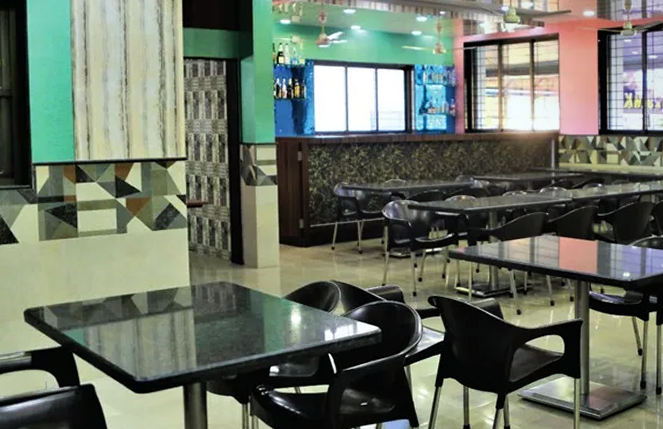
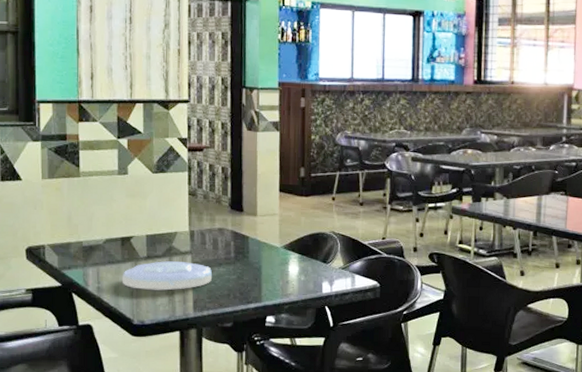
plate: none [123,317,214,346] -> present [121,261,212,291]

